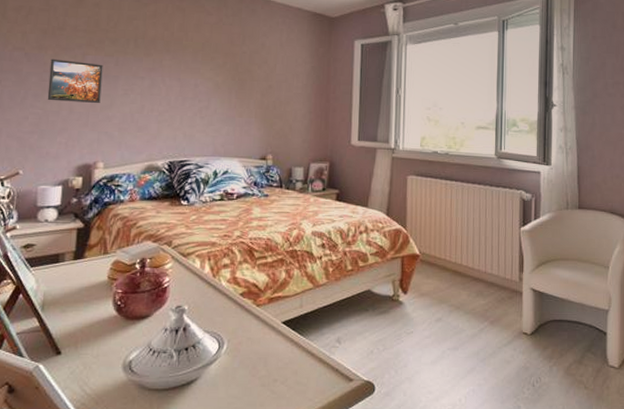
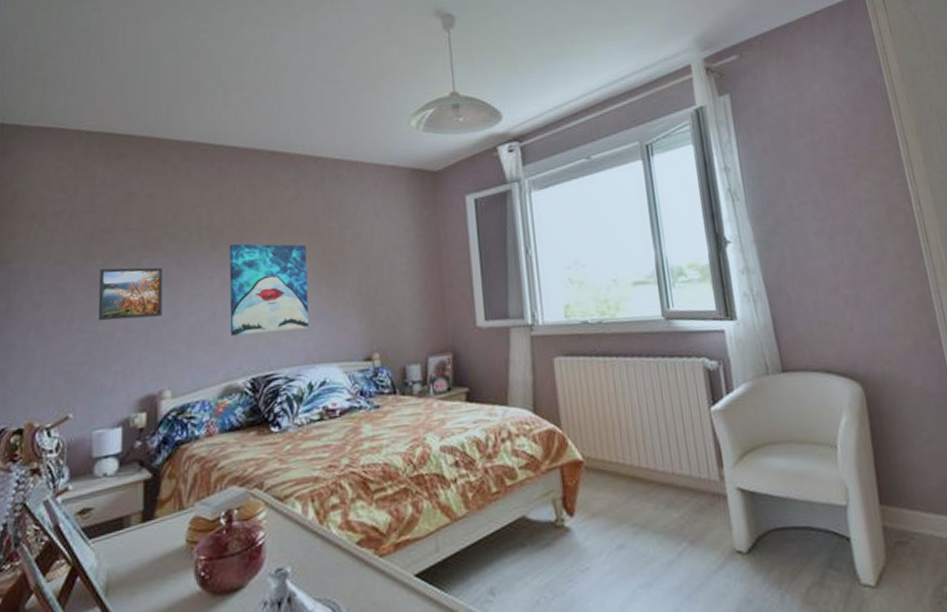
wall art: none [155,53,222,129] -> present [229,243,309,336]

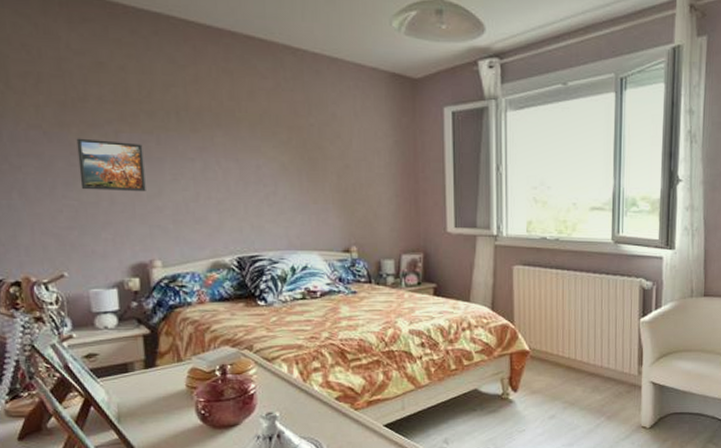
wall art: present [229,243,309,336] -> none [209,128,290,218]

